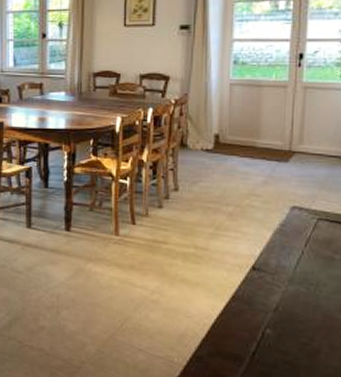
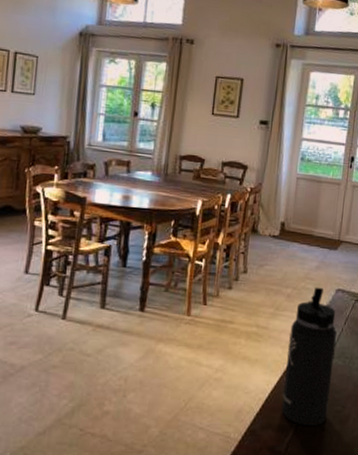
thermos bottle: none [231,204,296,358] -> present [281,287,337,426]

